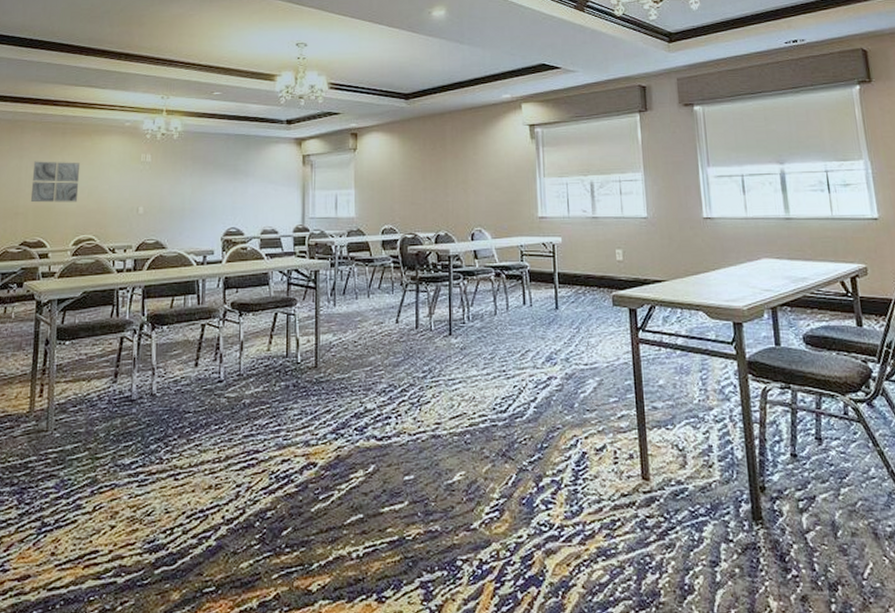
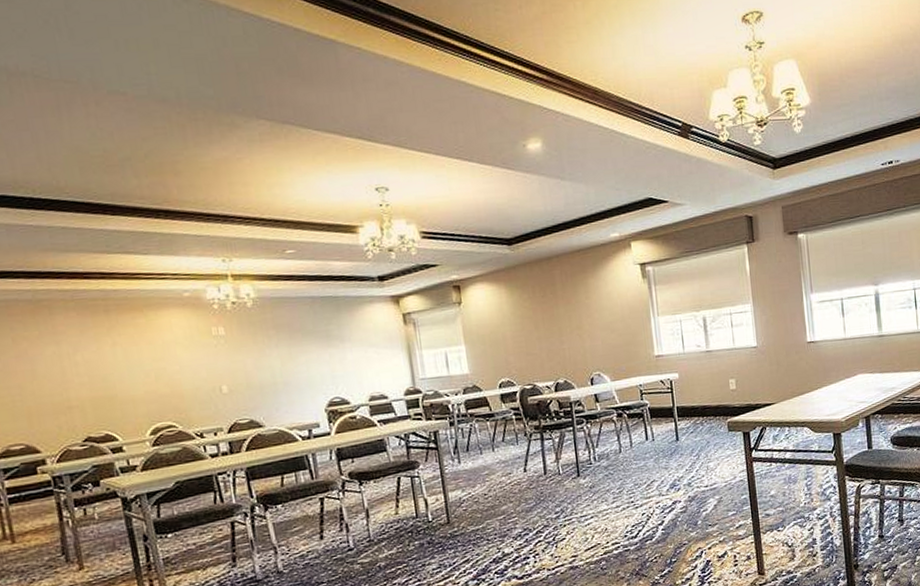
wall art: present [30,161,81,203] -> none [76,343,144,394]

